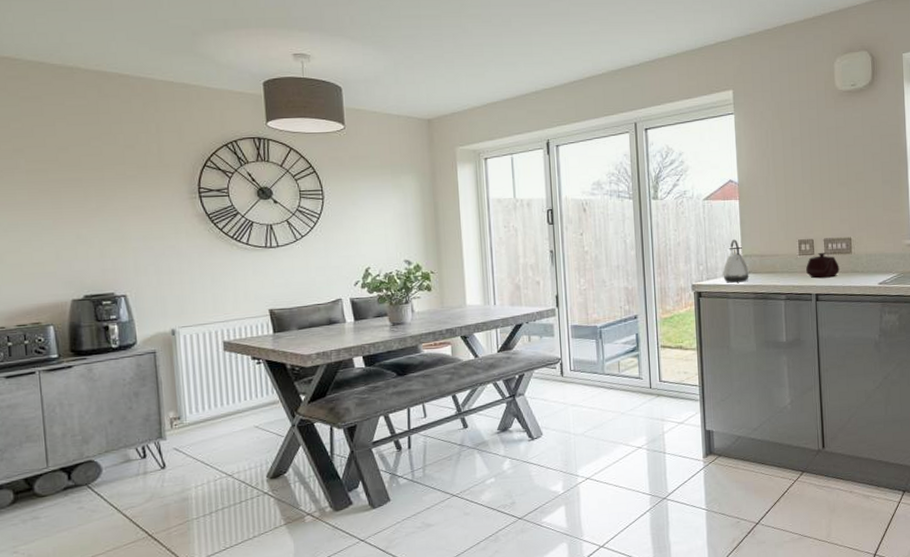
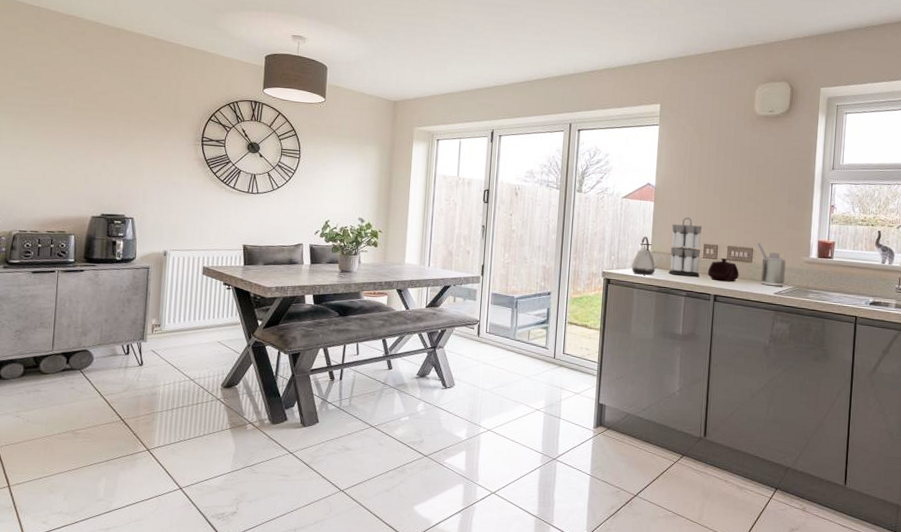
spice rack: none [761,213,798,279] -> present [668,217,702,278]
soap dispenser: none [855,230,888,277] -> present [758,242,786,287]

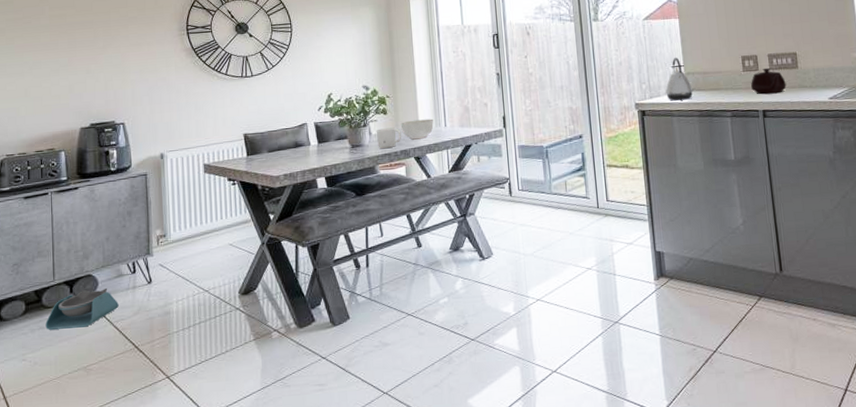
pet bowl: none [40,363,110,396] -> present [45,287,119,330]
mug: none [365,259,388,278] -> present [376,127,401,149]
bowl: none [388,256,419,274] -> present [400,118,434,140]
spice rack: present [668,217,702,278] -> none [702,30,743,96]
soap dispenser: present [758,242,786,287] -> none [800,45,838,91]

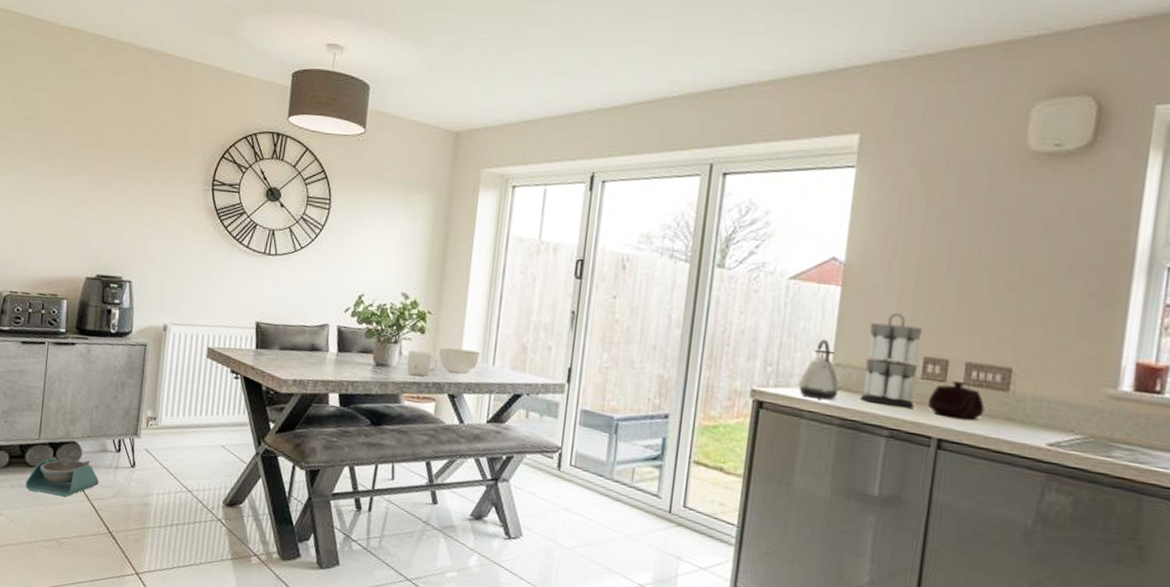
spice rack: none [702,30,743,96] -> present [860,313,922,409]

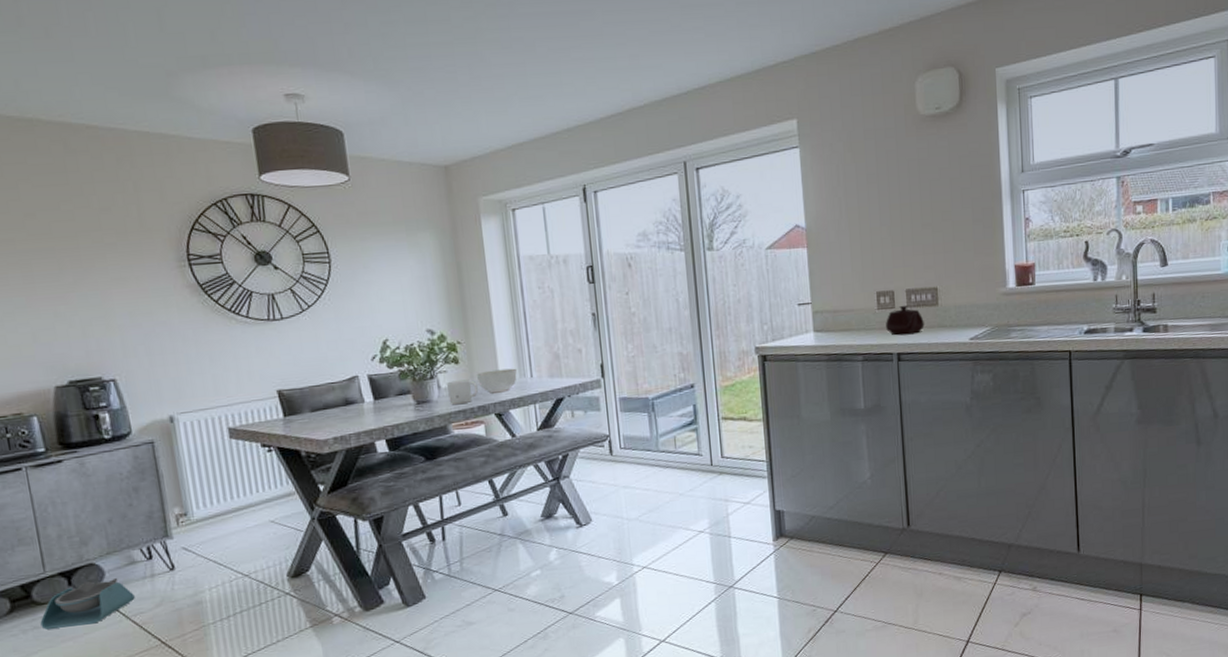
kettle: present [798,338,840,401] -> none [790,293,822,344]
spice rack: present [860,313,922,409] -> none [833,261,876,338]

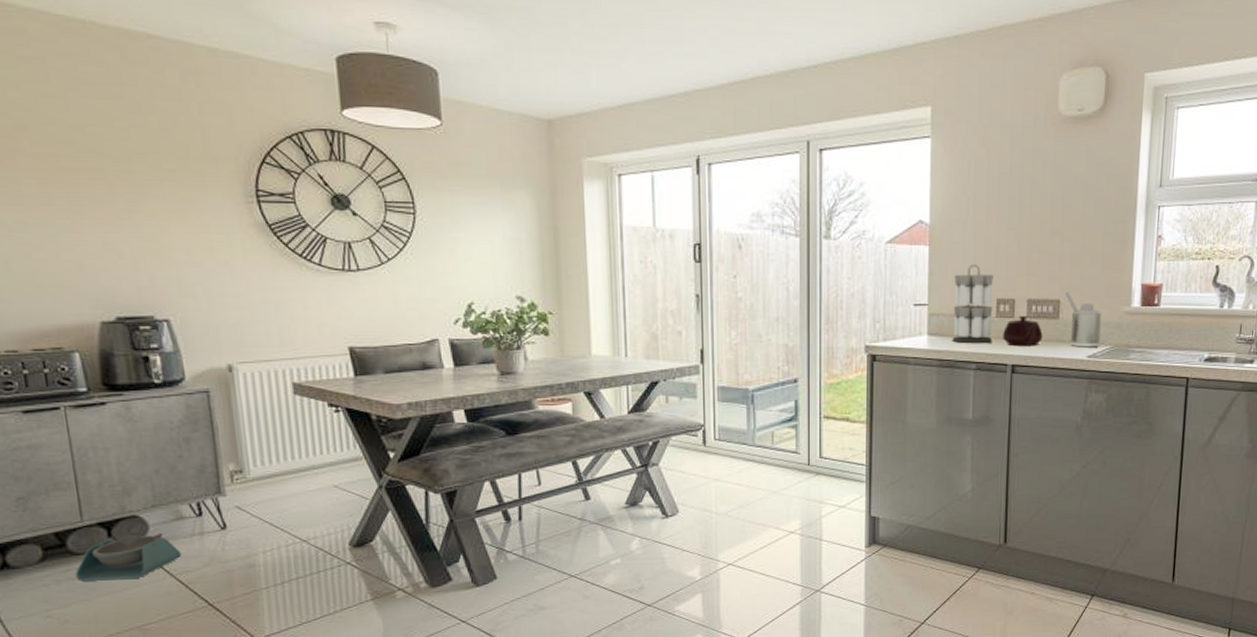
mug: present [446,379,478,405] -> none [533,353,567,379]
bowl: present [476,368,517,394] -> none [566,345,611,370]
spice rack: none [833,261,876,338] -> present [952,264,993,344]
soap dispenser: none [942,279,980,331] -> present [1066,291,1101,347]

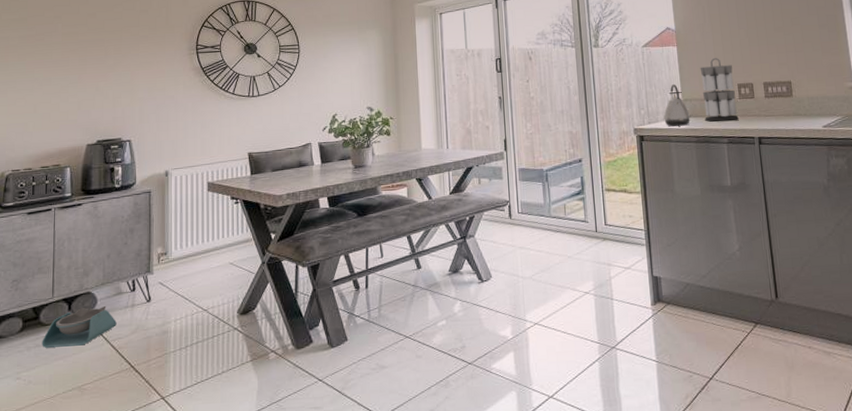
kettle: none [903,293,936,346] -> present [664,83,691,127]
teapot: present [1003,315,1043,347] -> none [747,95,781,122]
soap dispenser: present [1066,291,1101,347] -> none [795,74,832,120]

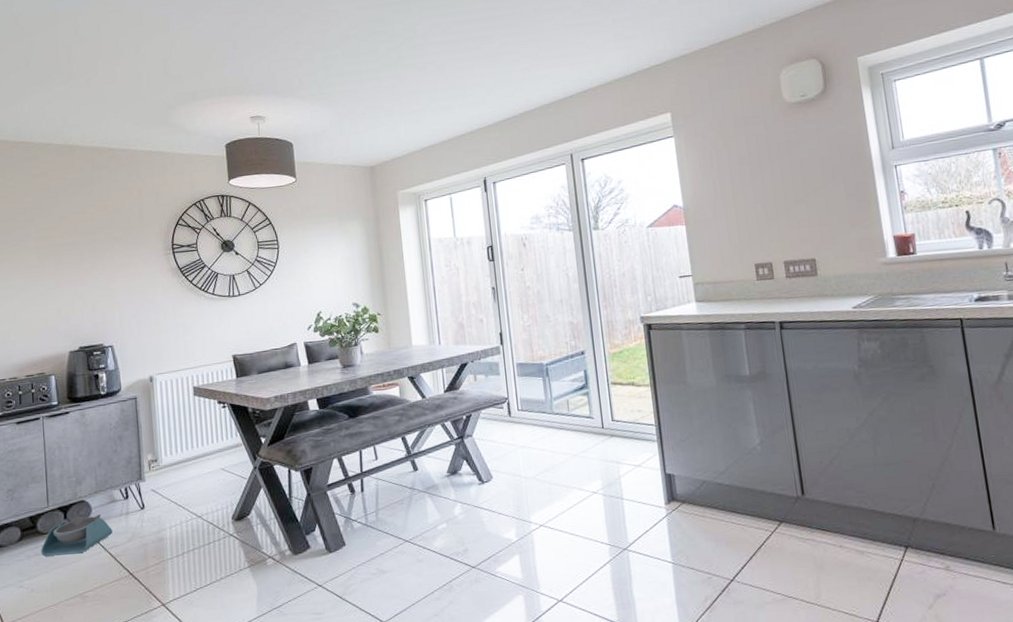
kettle: present [664,83,691,127] -> none [673,266,703,313]
spice rack: present [700,58,739,123] -> none [712,236,757,307]

